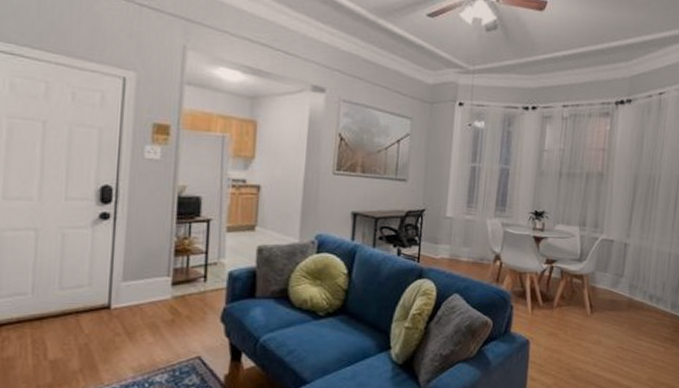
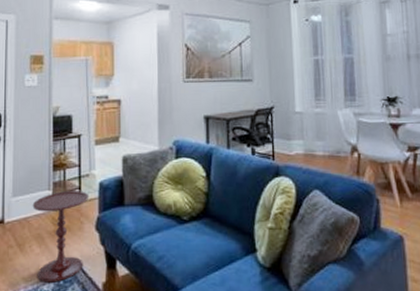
side table: none [146,279,216,373] -> present [32,191,89,283]

